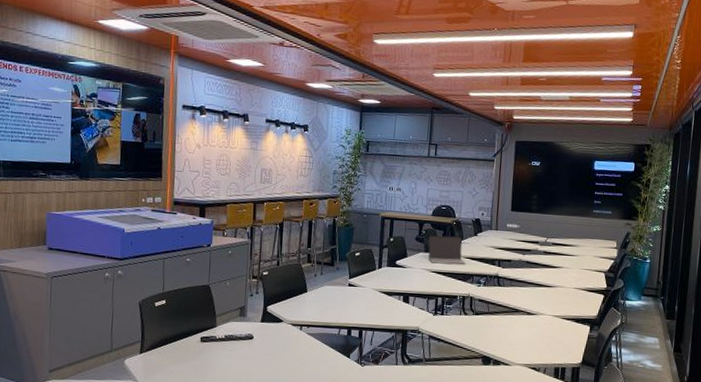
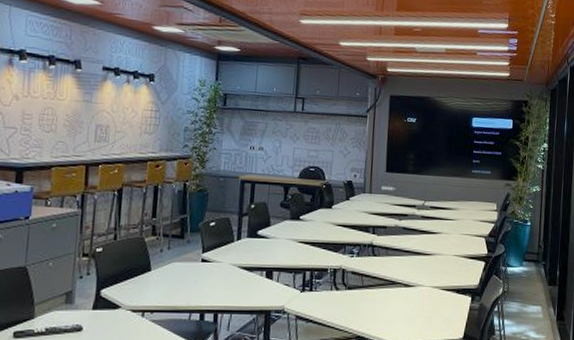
laptop: present [428,235,466,264] -> none [294,200,337,233]

